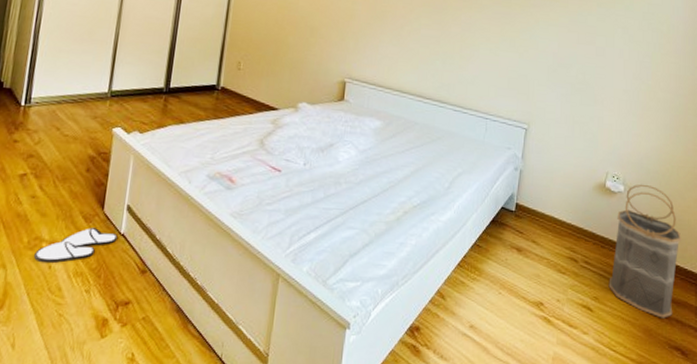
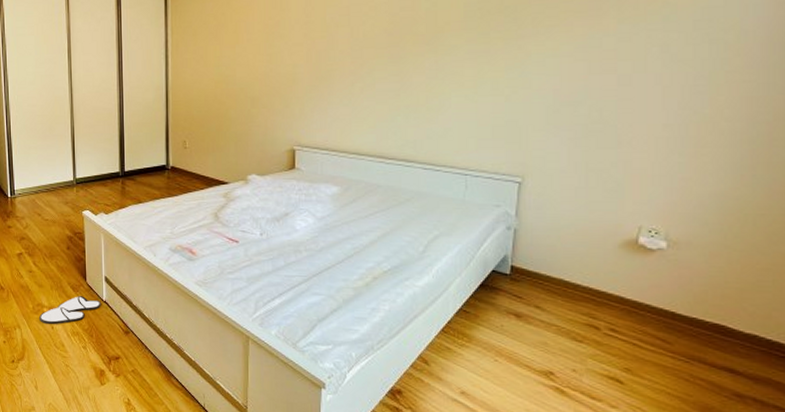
basket: present [608,184,682,319] -> none [646,238,762,396]

